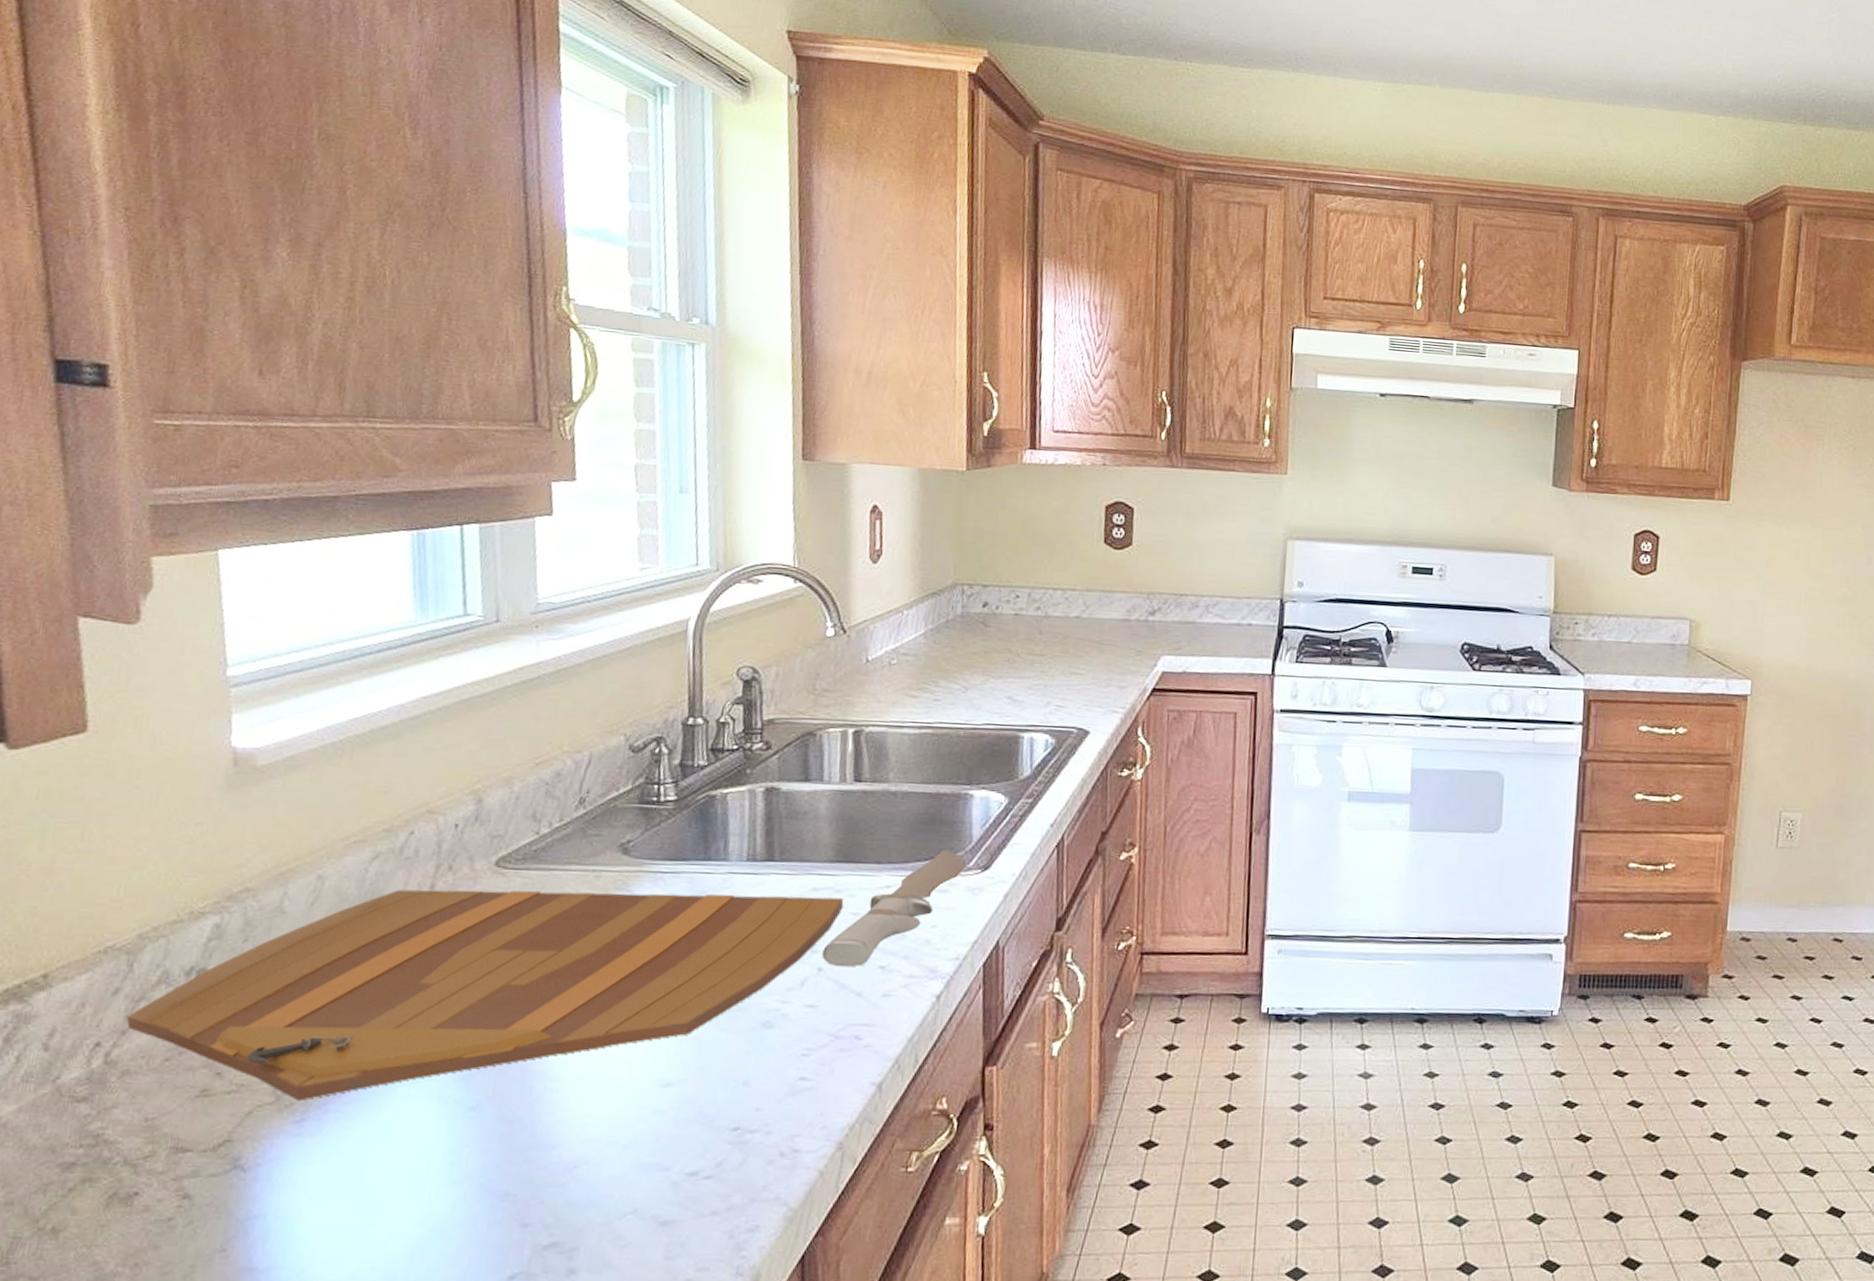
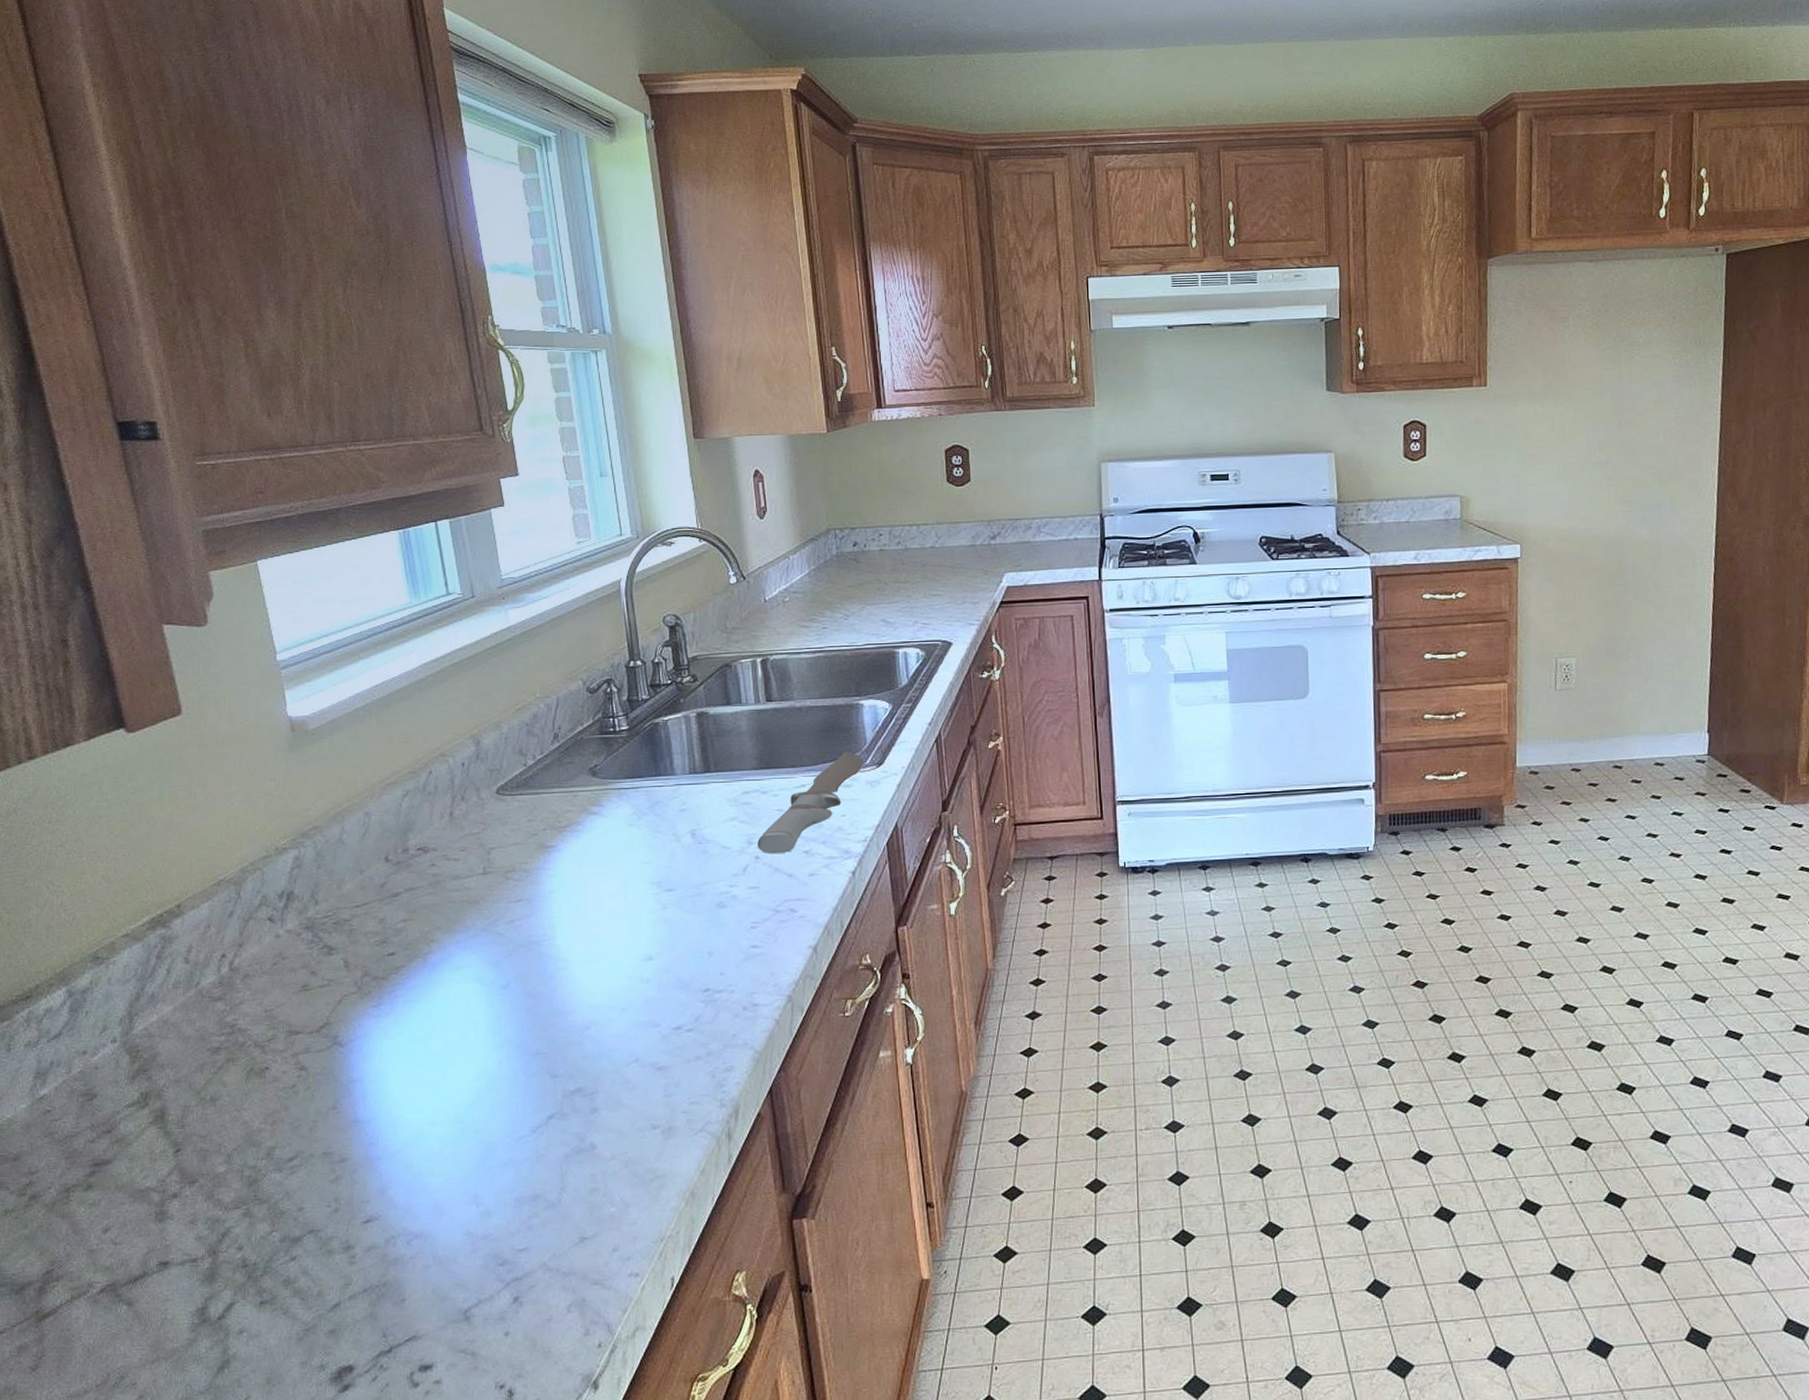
cutting board: present [126,889,844,1101] -> none [241,798,770,989]

